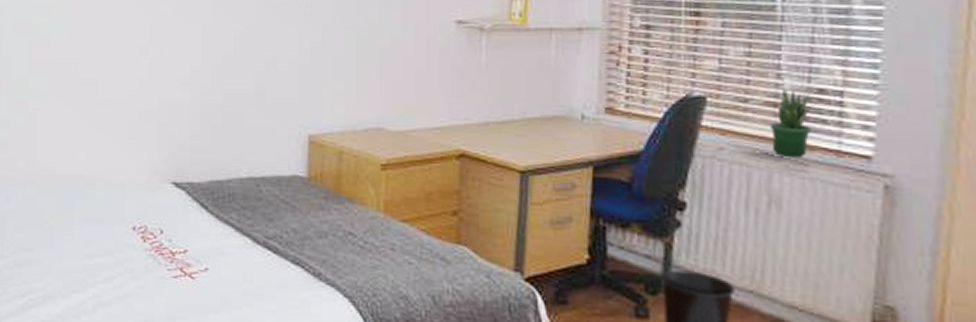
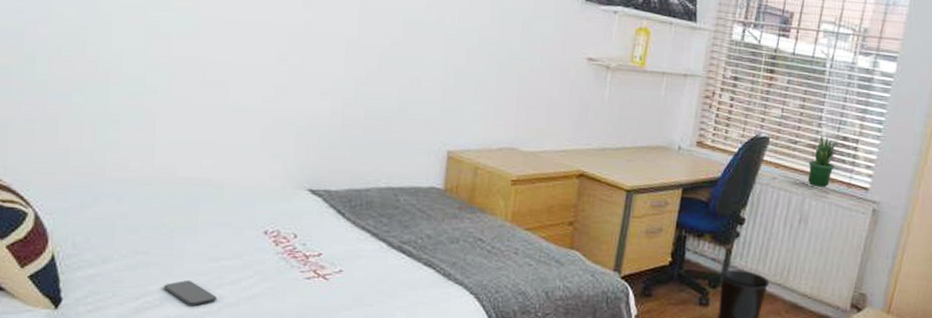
smartphone: none [44,278,92,304] -> present [163,281,218,305]

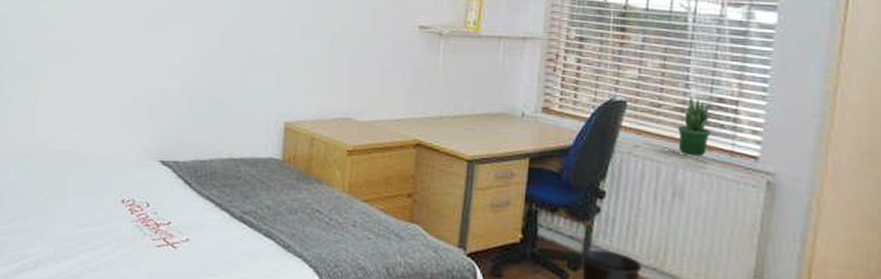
smartphone: present [163,281,218,305] -> none [37,245,82,269]

